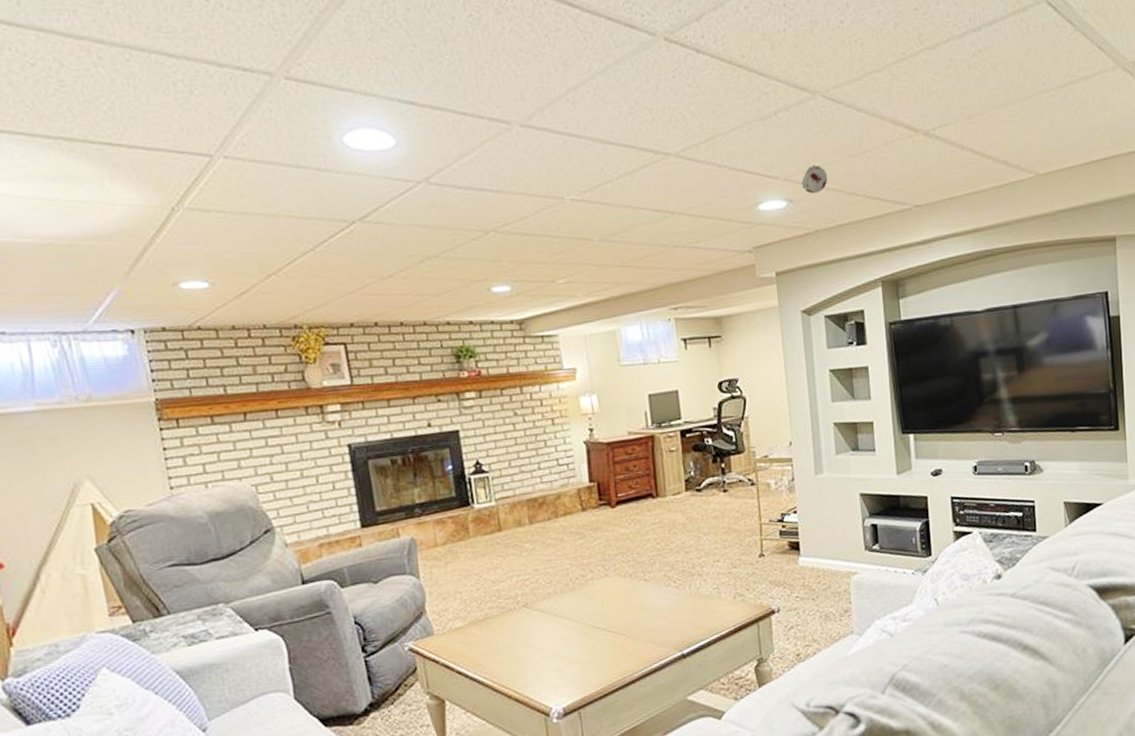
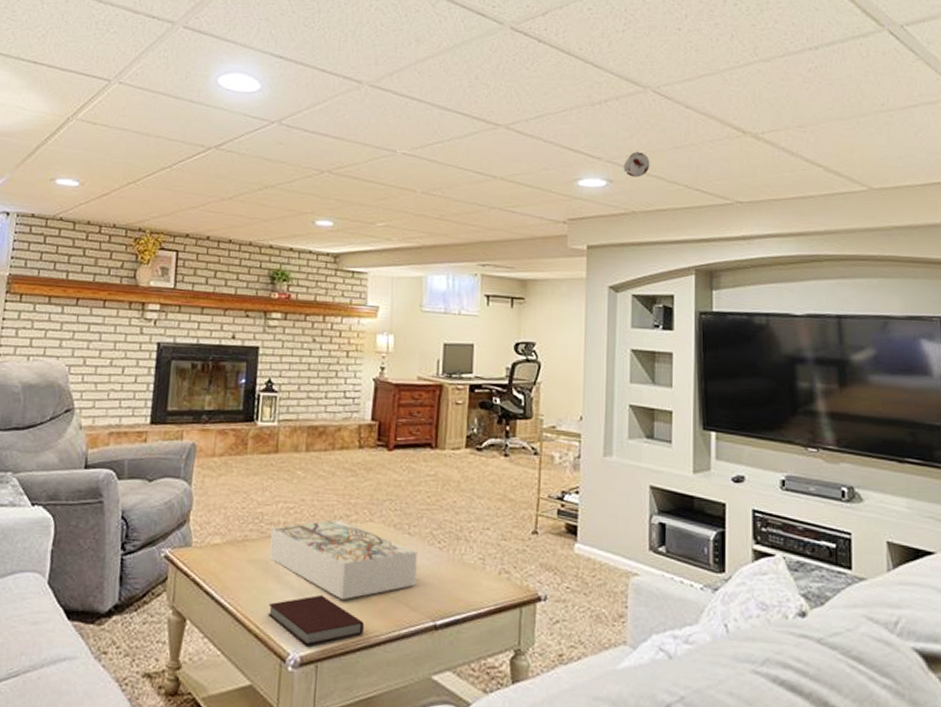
board game: none [511,581,659,652] -> present [269,520,417,600]
notebook: none [522,651,618,697] -> present [267,594,365,645]

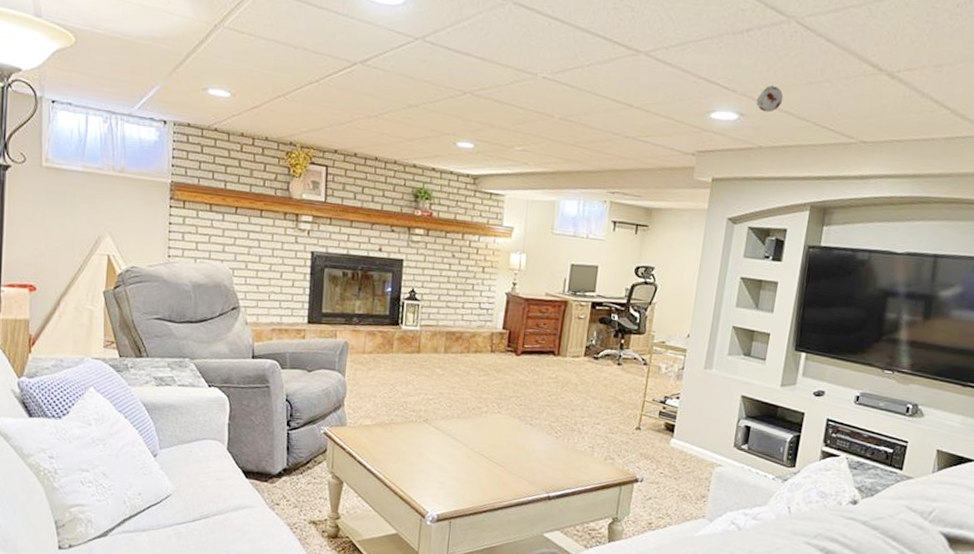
notebook: present [267,594,365,645] -> none [410,468,491,506]
board game: present [269,520,417,600] -> none [412,410,537,474]

